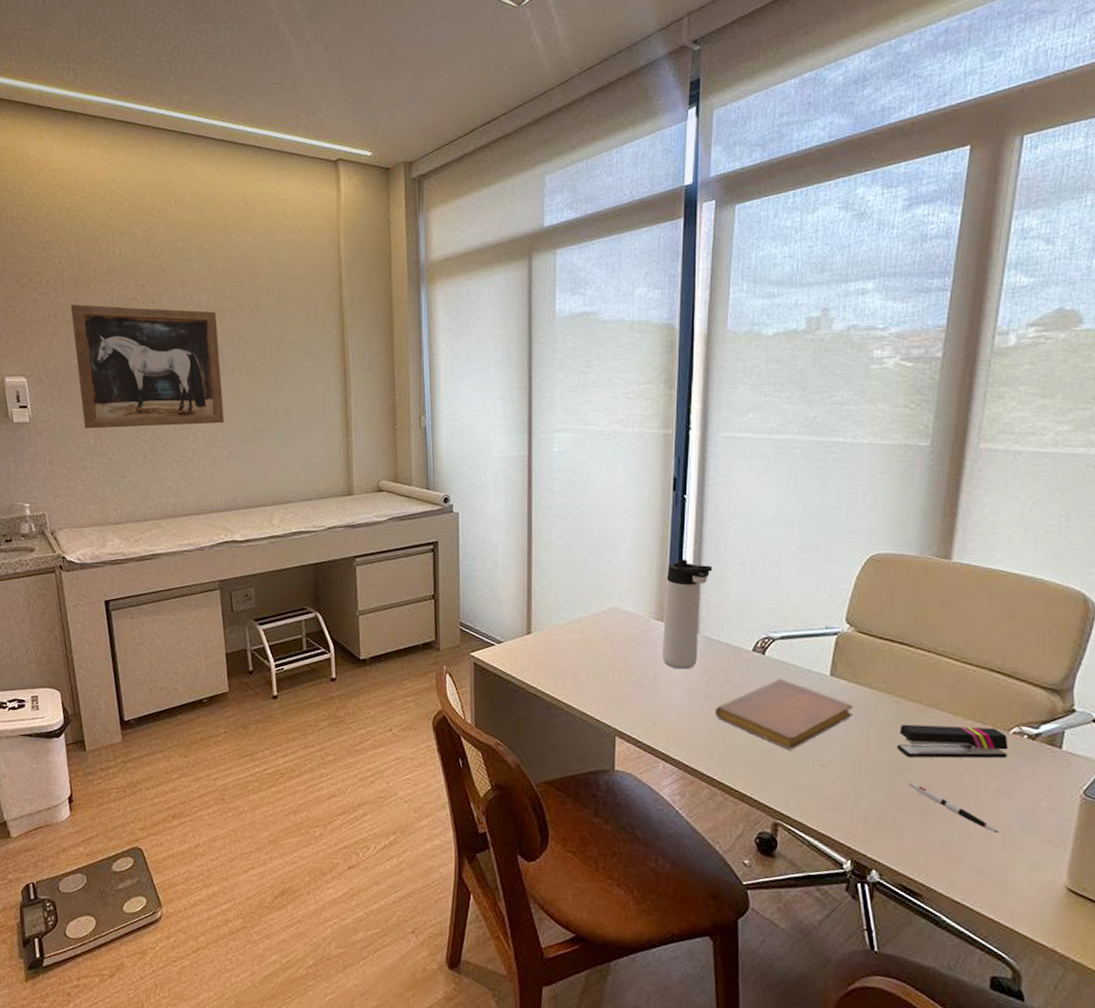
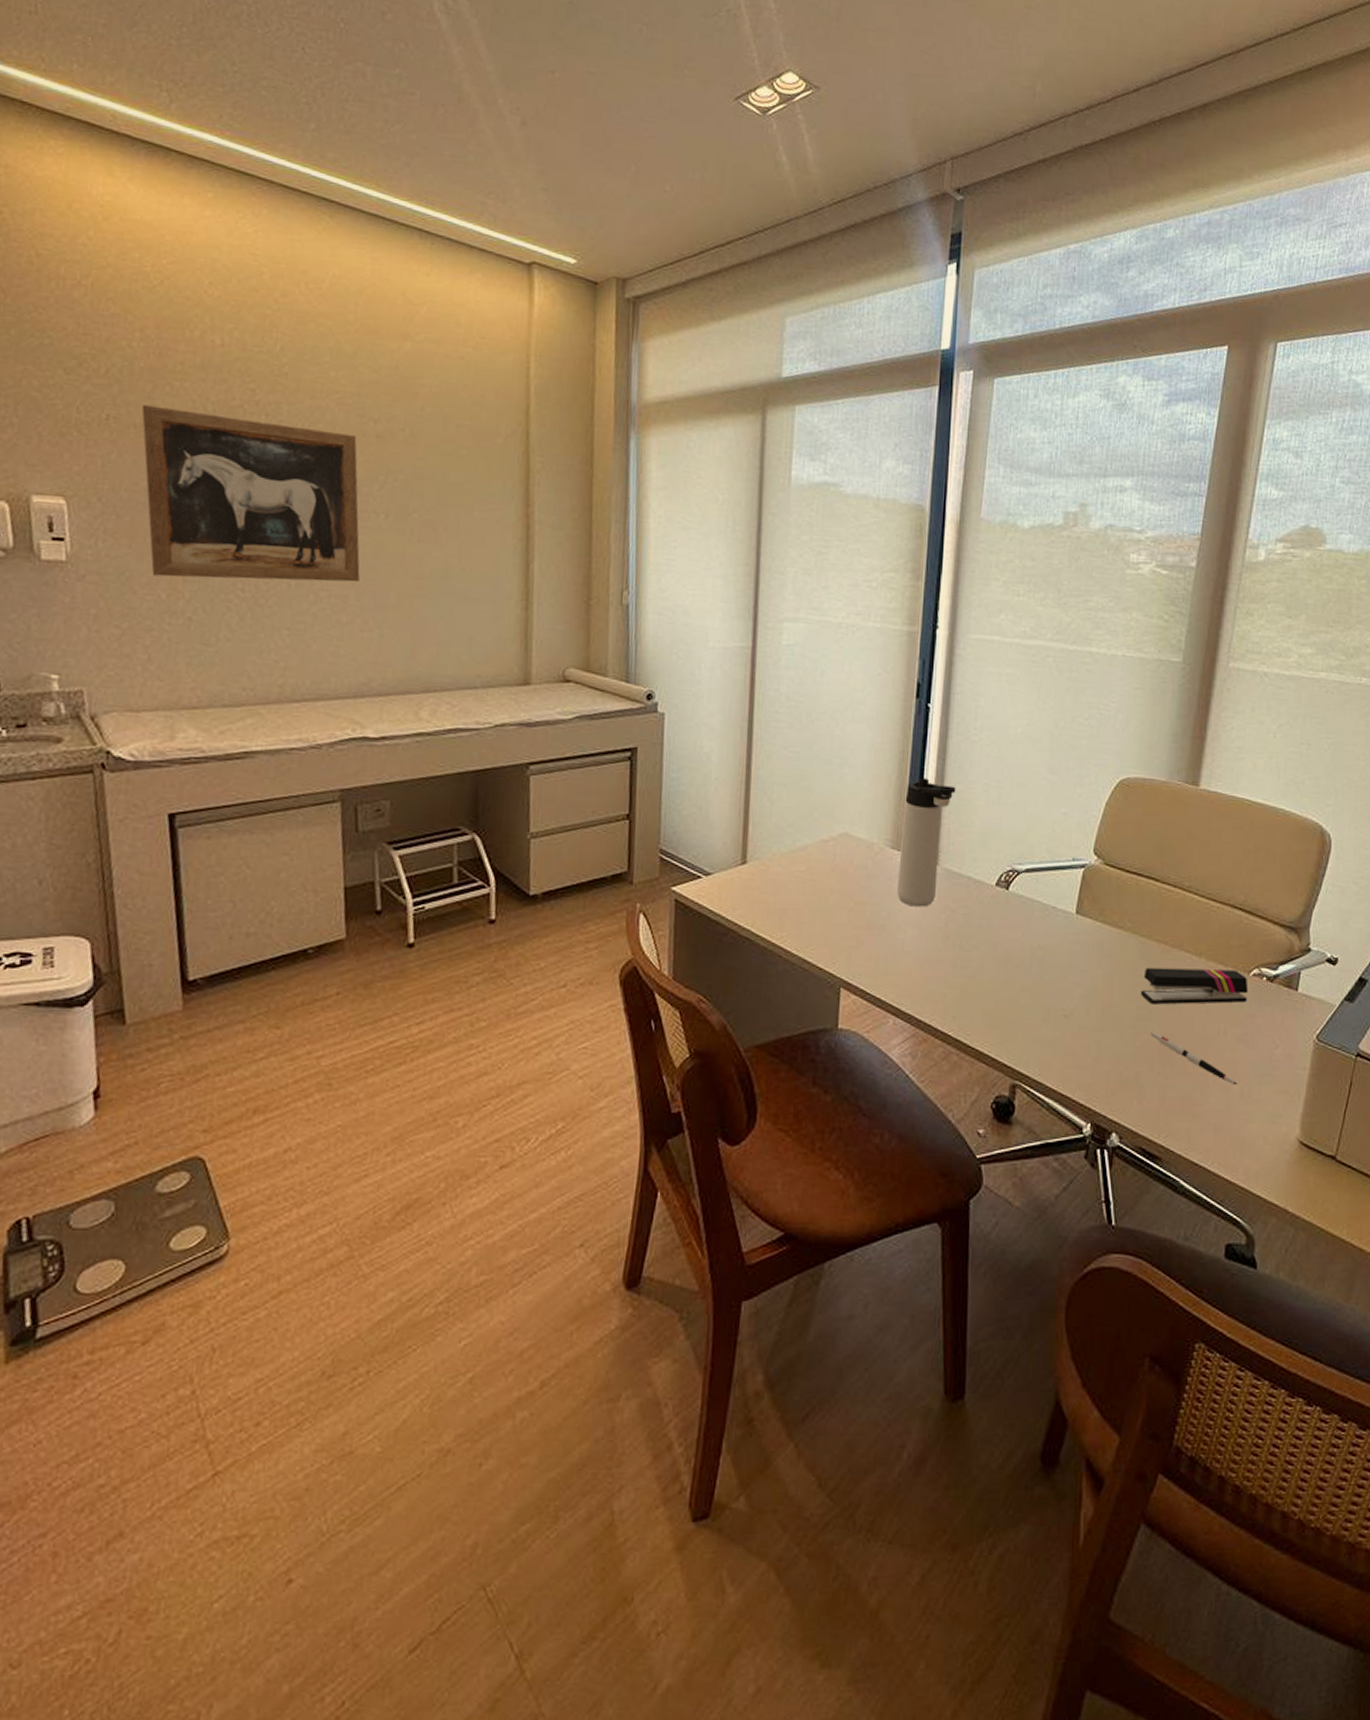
notebook: present [715,679,853,750] -> none [953,917,1098,999]

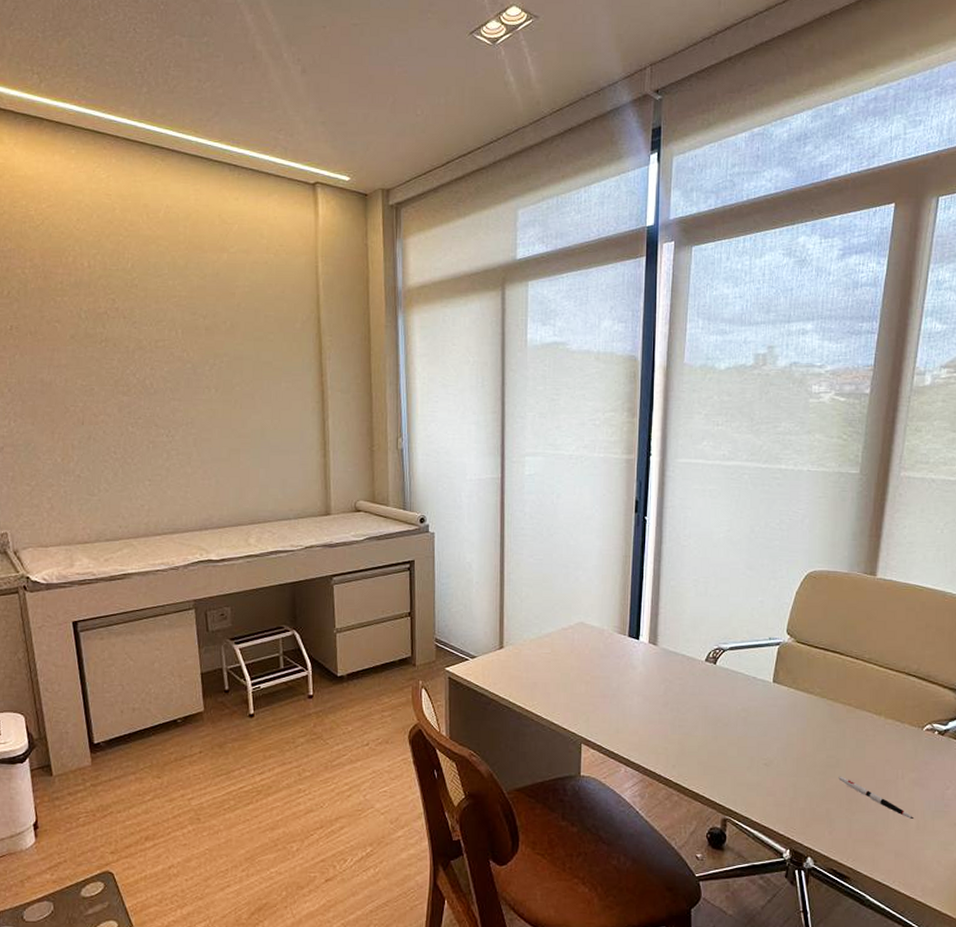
wall art: present [141,405,360,583] -> none [35,317,199,446]
thermos bottle: present [897,778,956,907] -> none [625,577,670,680]
stapler: present [1141,967,1249,1005] -> none [830,725,922,755]

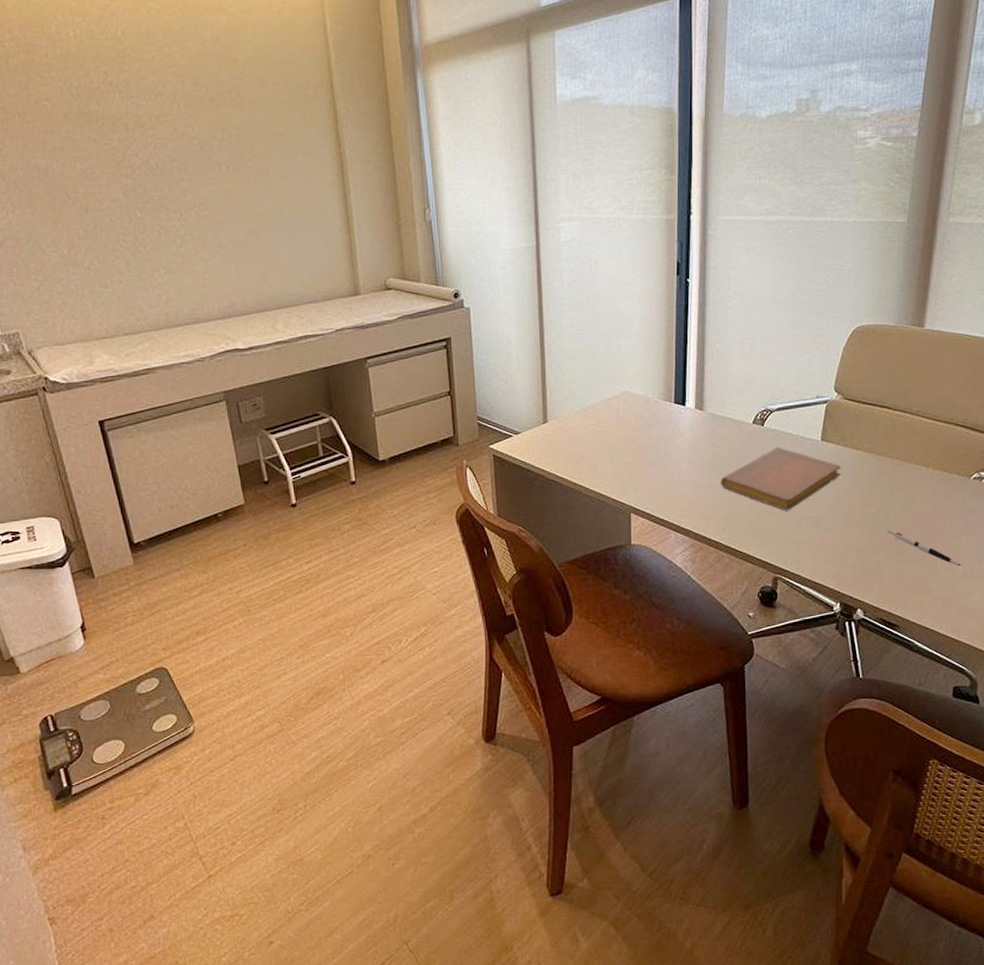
notebook: none [672,686,792,751] -> present [721,447,841,511]

